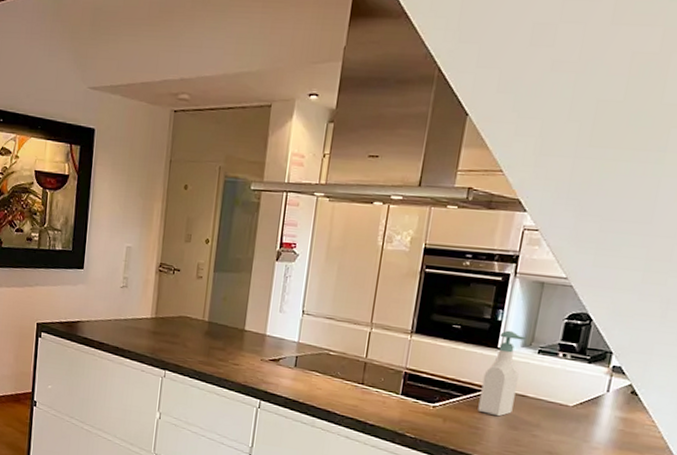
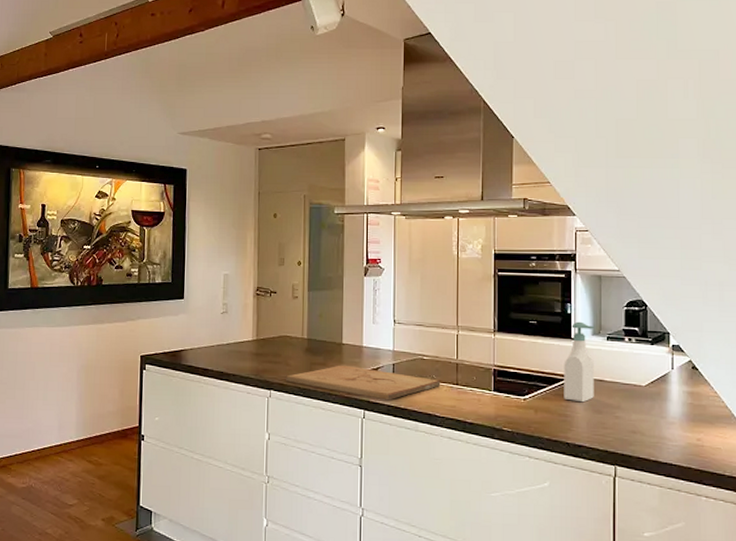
cutting board: none [182,351,345,393] -> present [286,365,441,401]

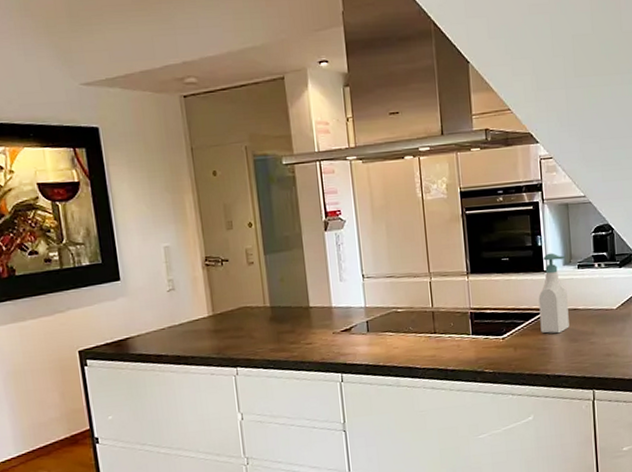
cutting board: present [286,365,441,401] -> none [252,329,419,360]

